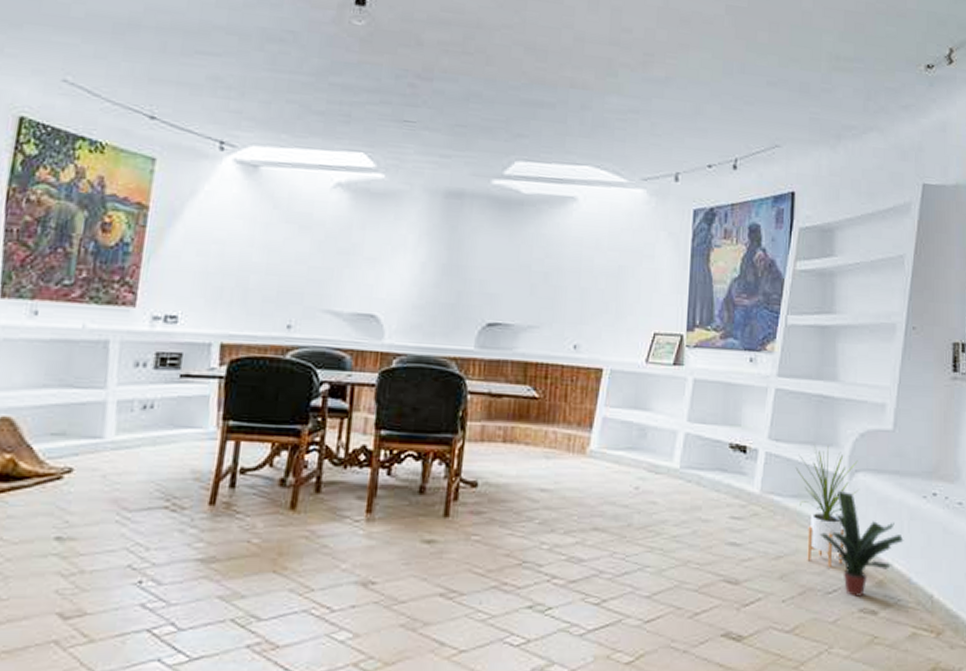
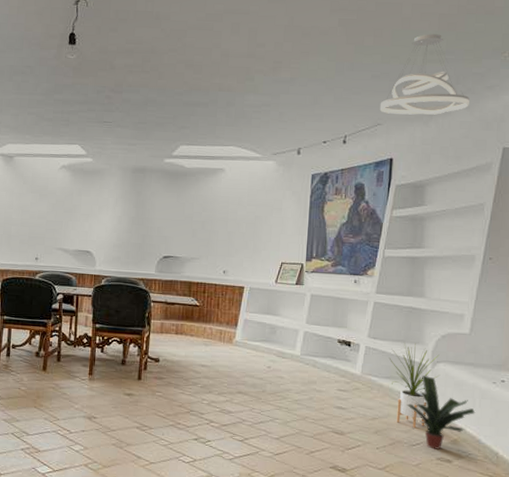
pendant light: none [777,34,883,138] -> present [379,34,470,115]

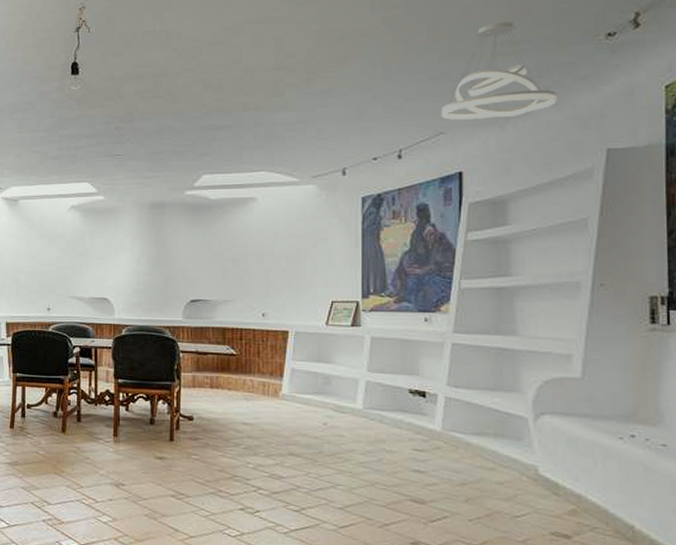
house plant: present [389,343,439,428] -> none [476,391,545,495]
potted plant: present [406,376,476,450] -> none [502,431,598,522]

